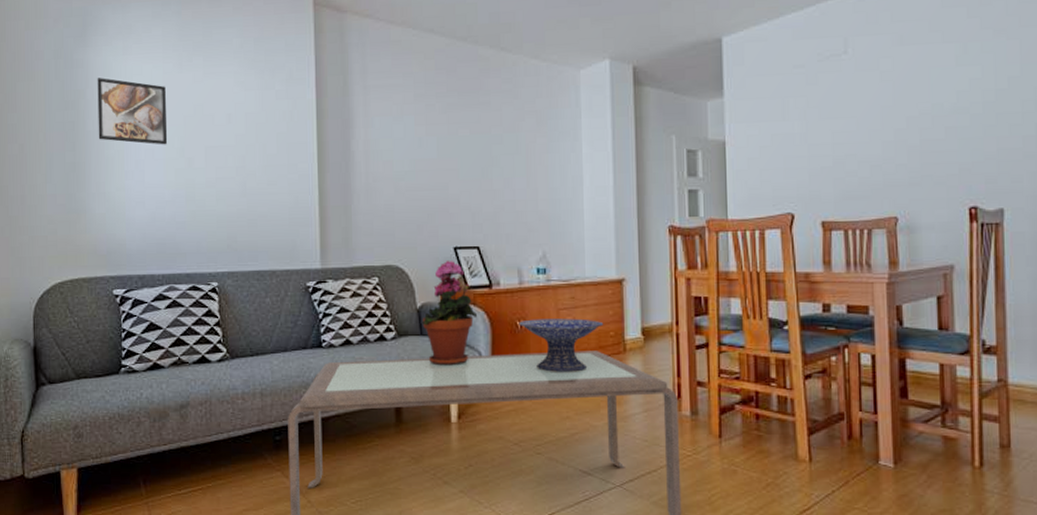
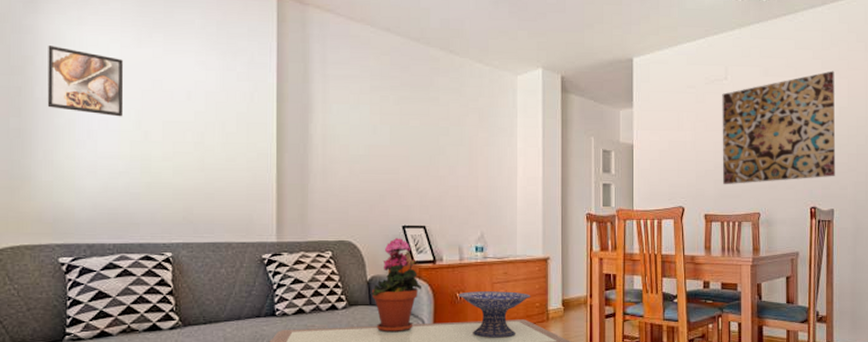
wall art: none [841,30,1005,185] -> present [722,71,836,185]

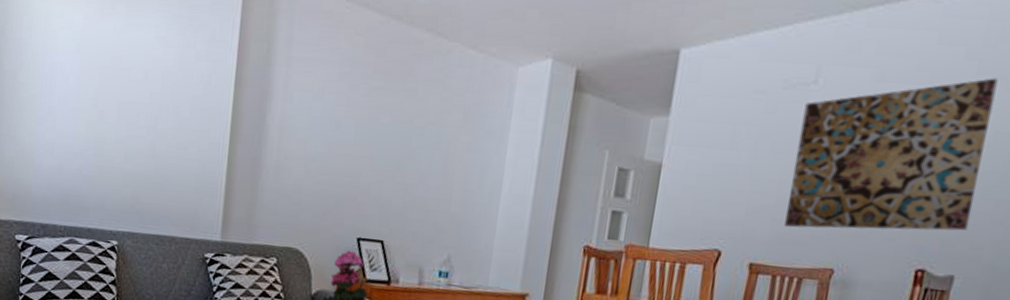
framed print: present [47,45,124,117] -> none [14,15,85,95]

